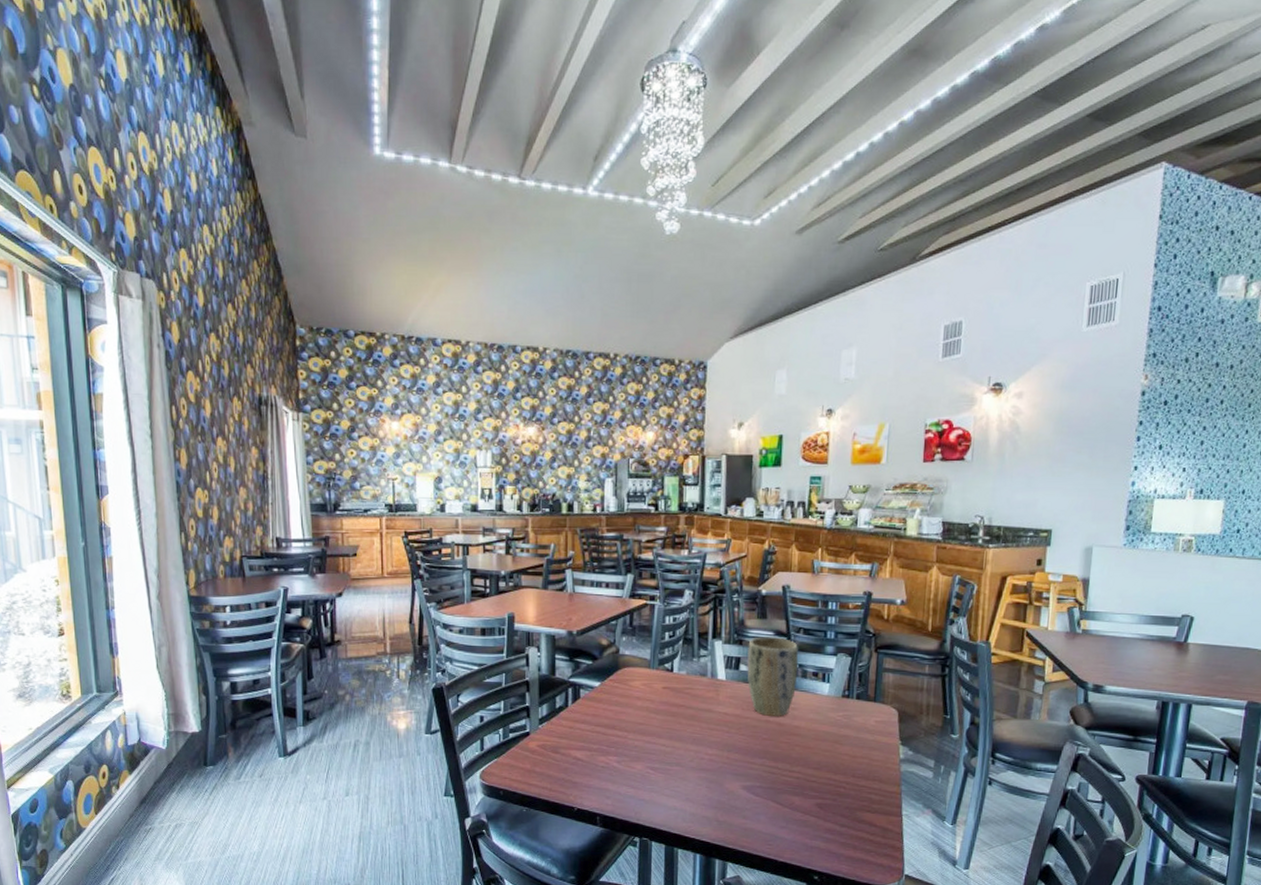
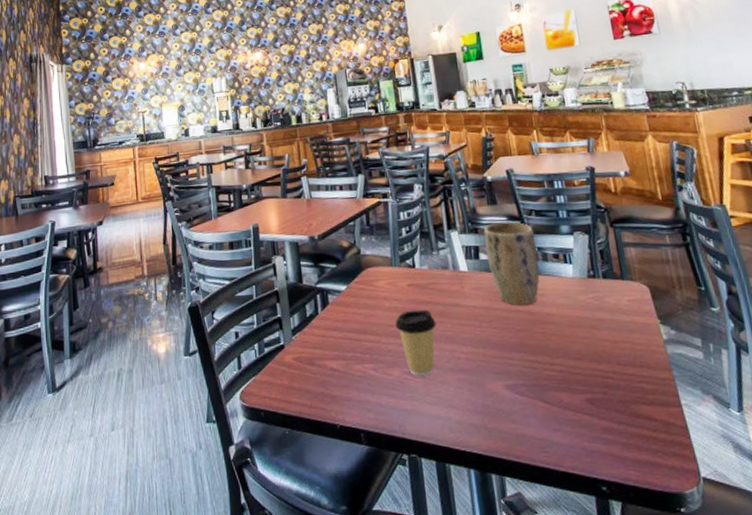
coffee cup: none [644,711,686,772] -> present [395,309,437,377]

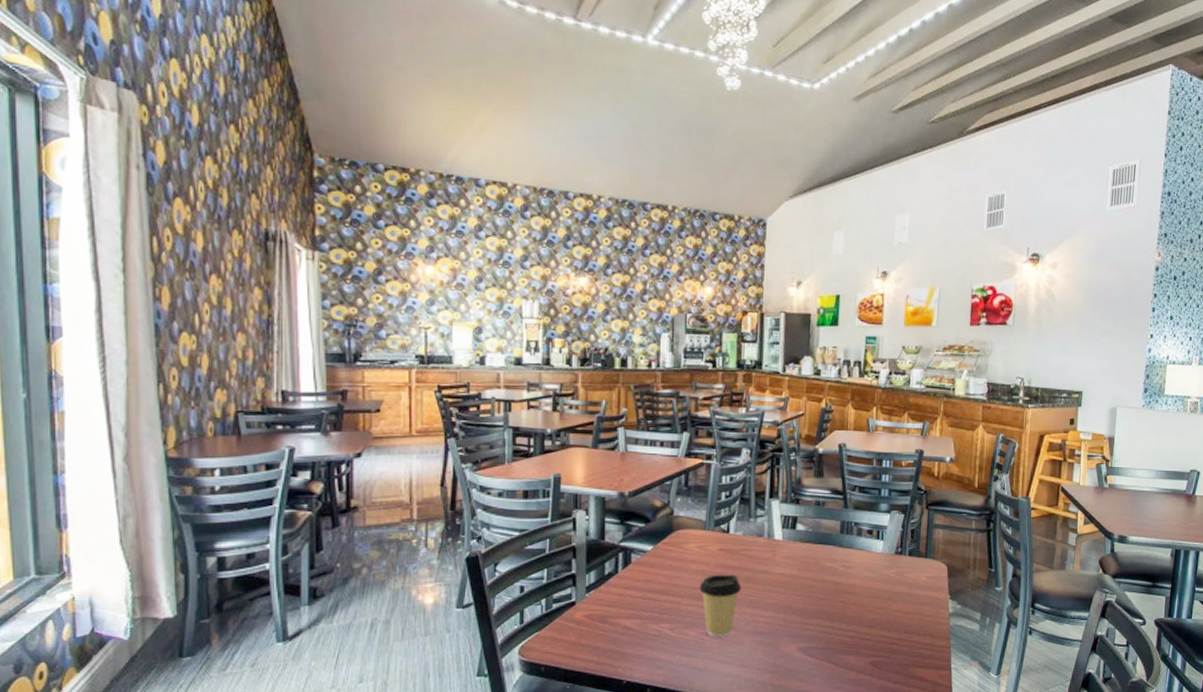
plant pot: present [483,221,540,305] -> none [803,495,854,575]

